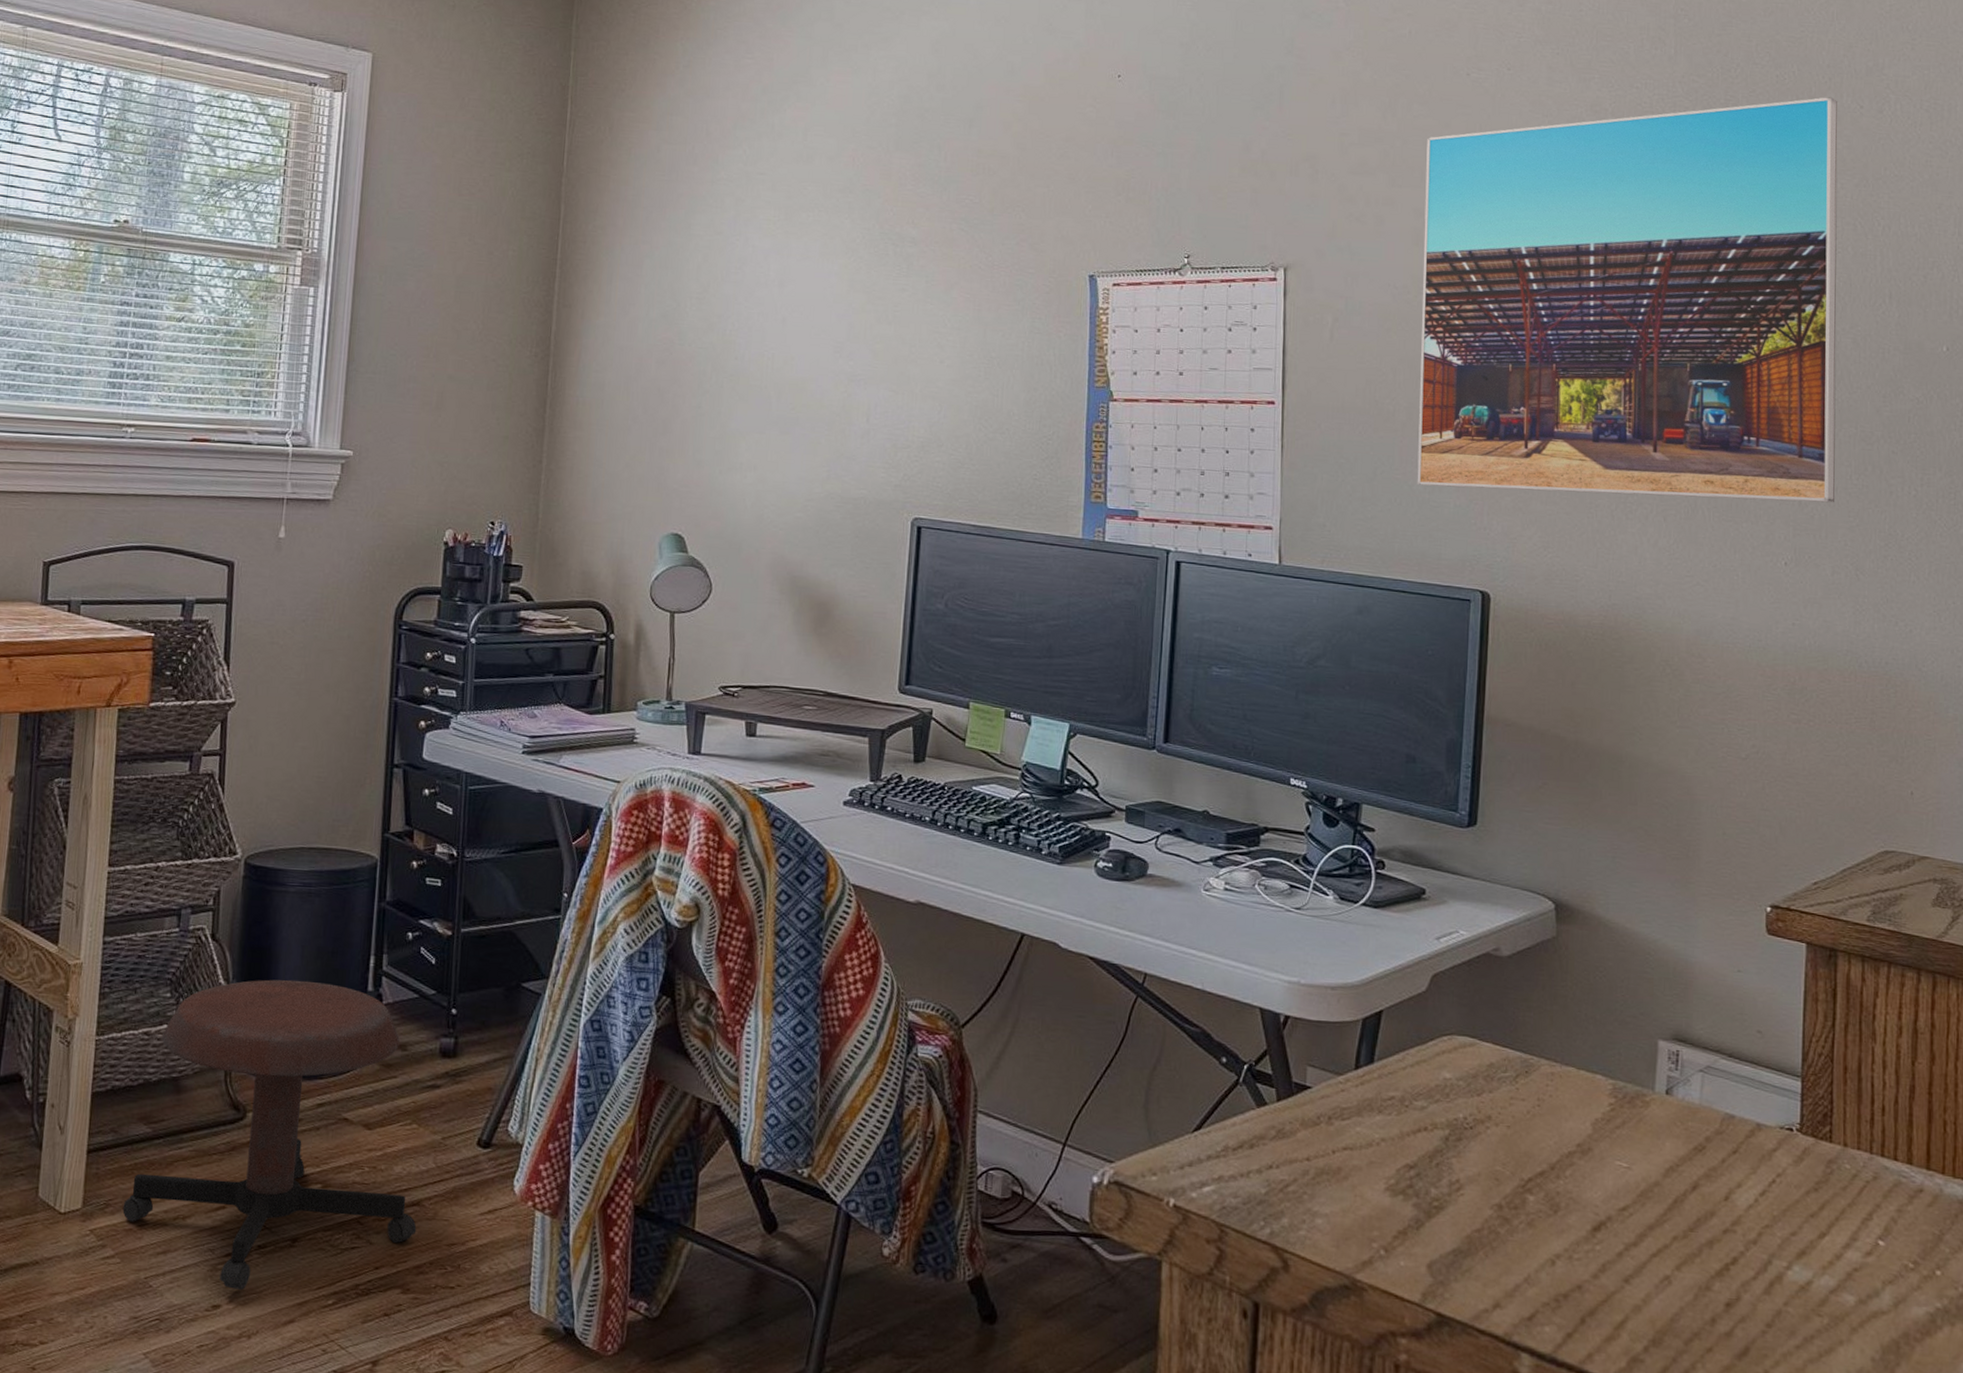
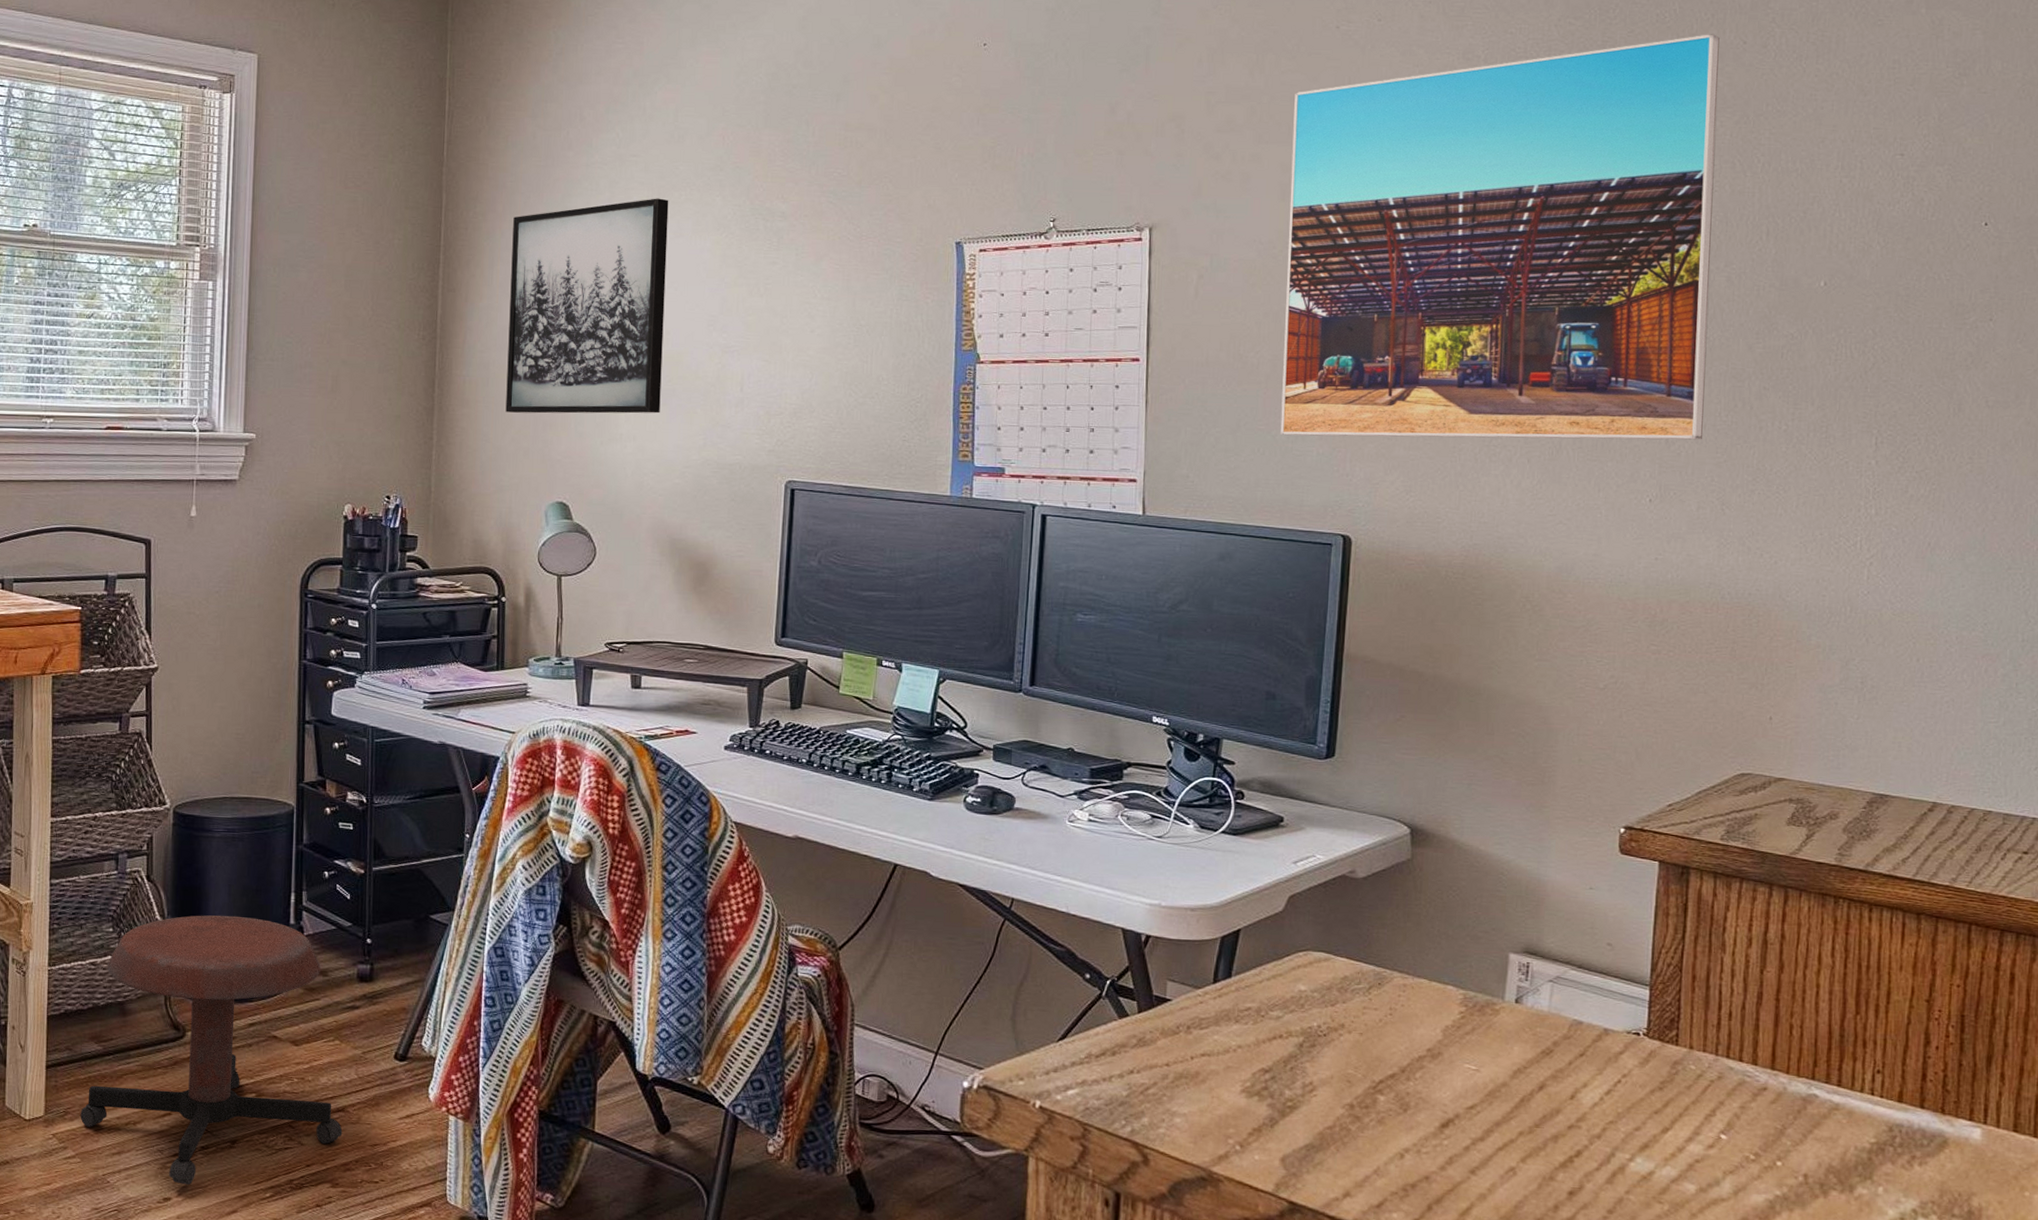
wall art: none [620,218,796,443] -> present [505,198,669,414]

